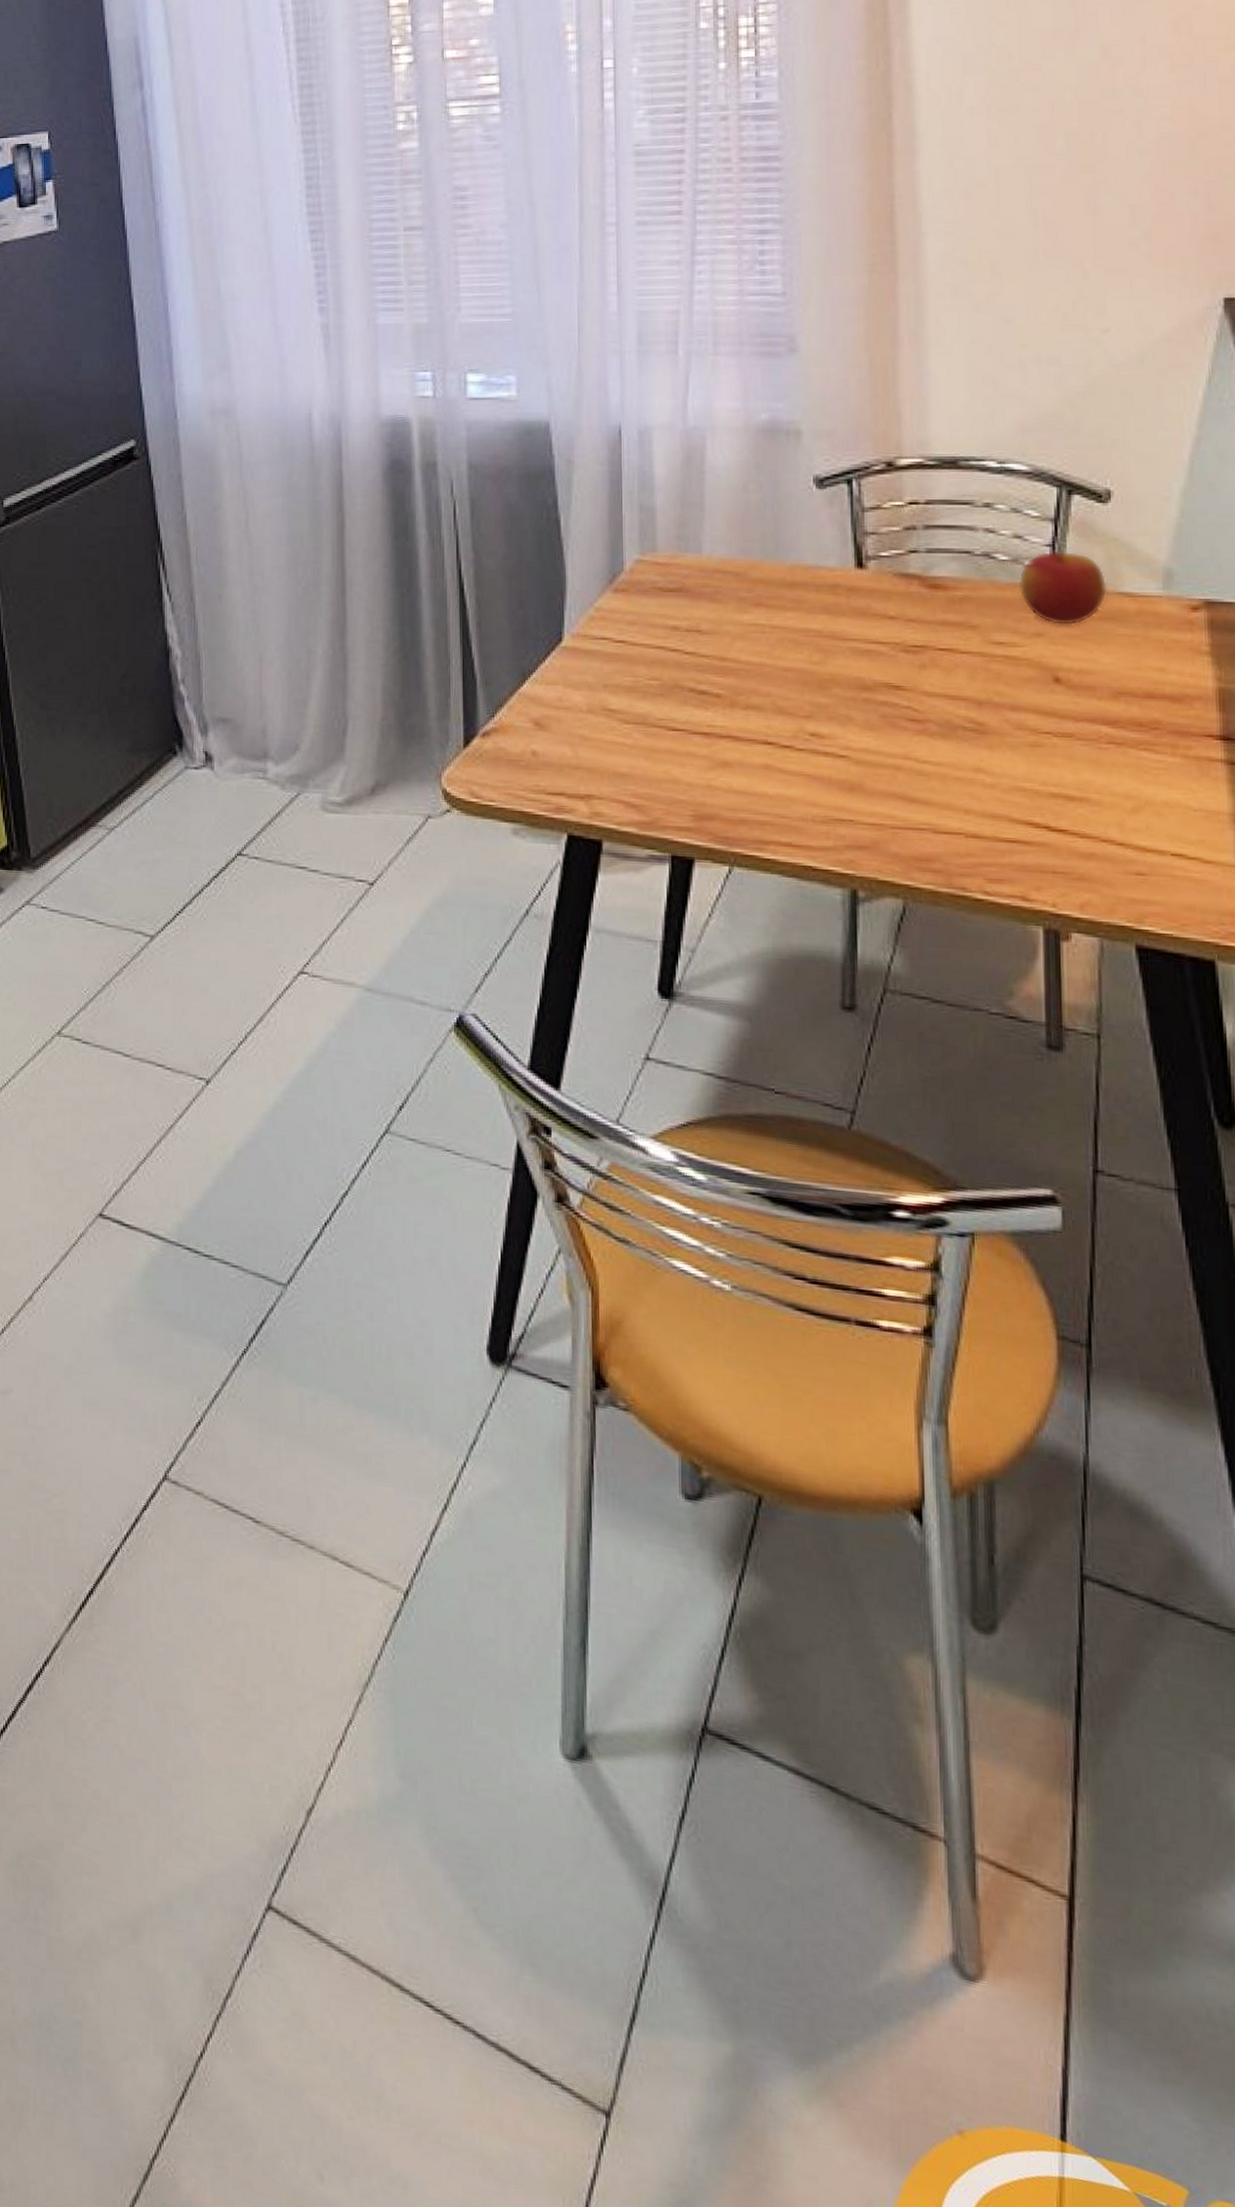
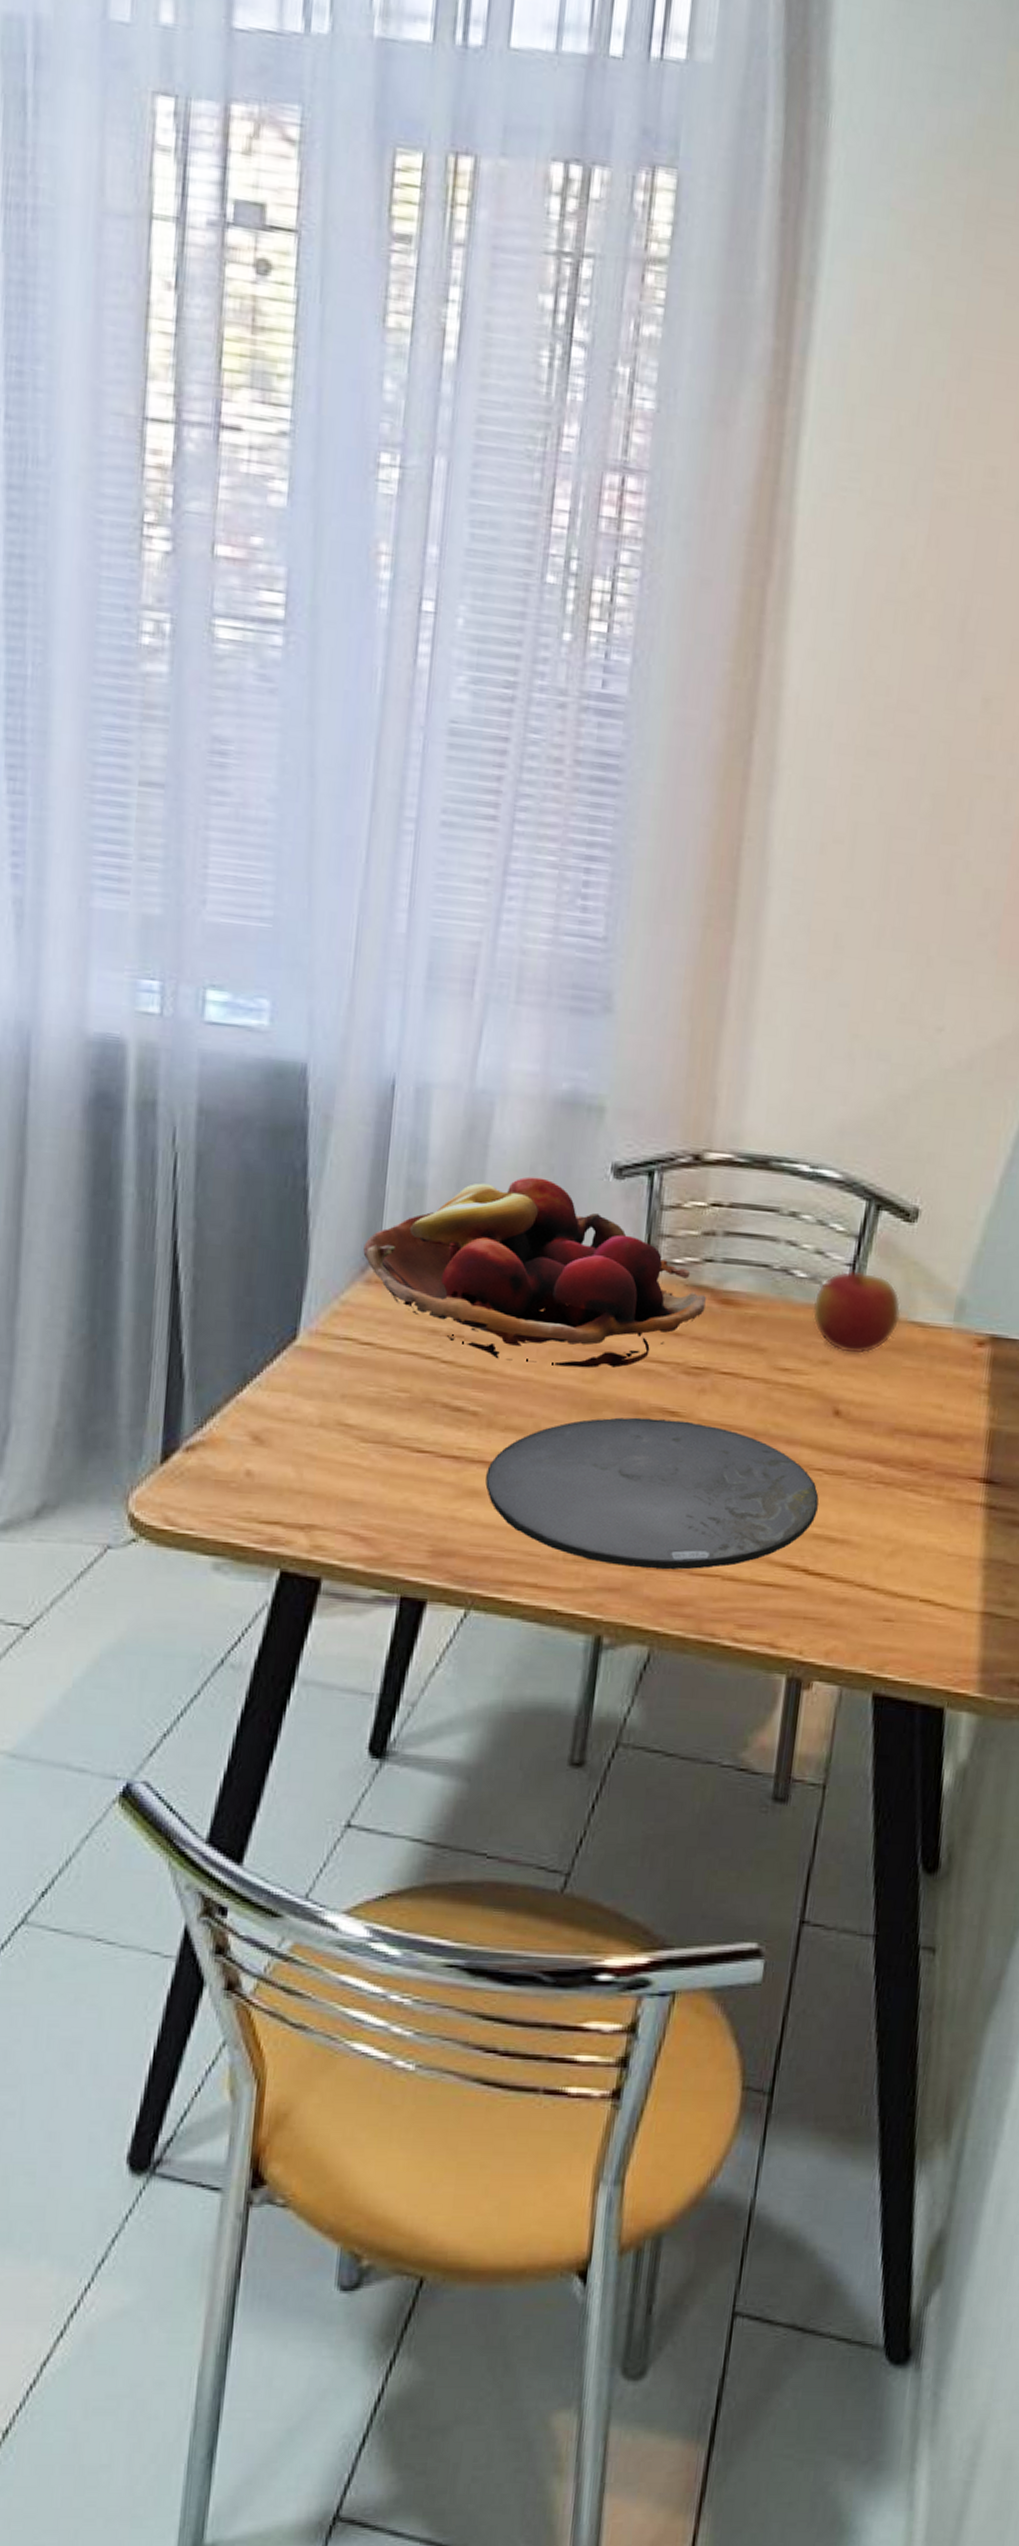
fruit basket: none [609,494,915,652] -> present [363,1176,706,1368]
plate: none [734,692,1051,829] -> present [485,1417,819,1570]

